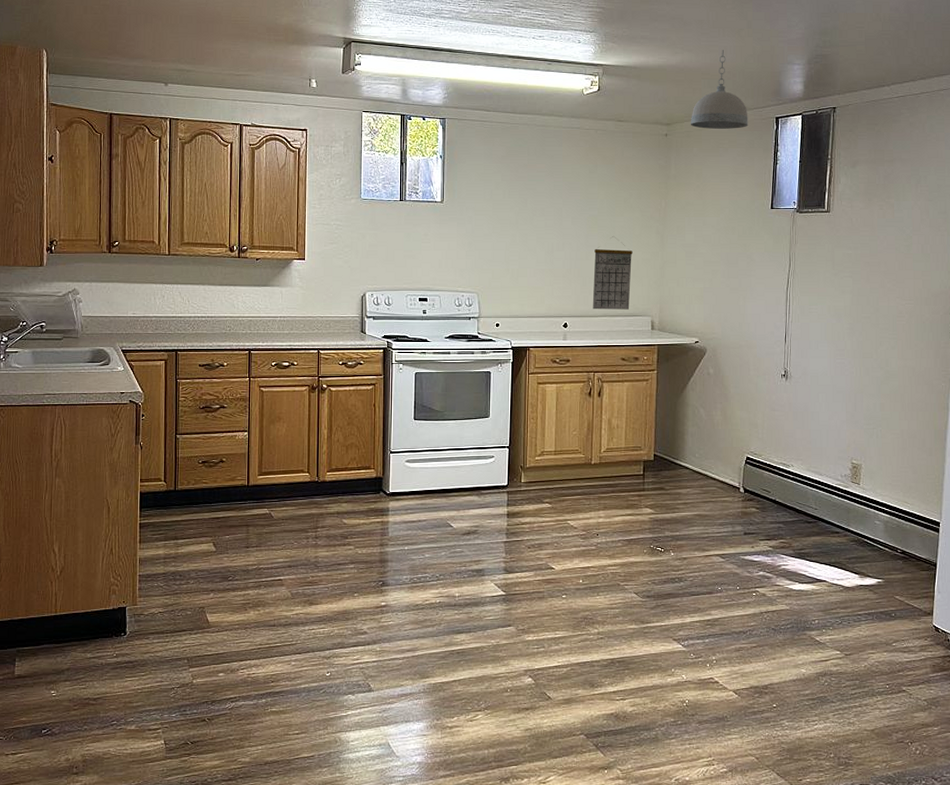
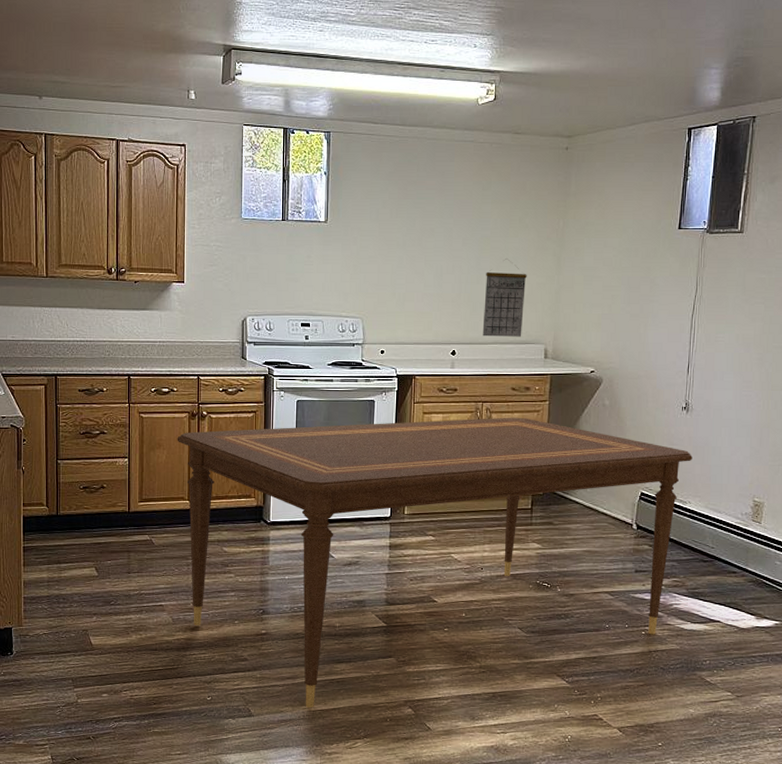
dining table: none [297,386,793,681] -> present [177,417,692,708]
pendant light: present [690,50,749,129] -> none [593,53,658,141]

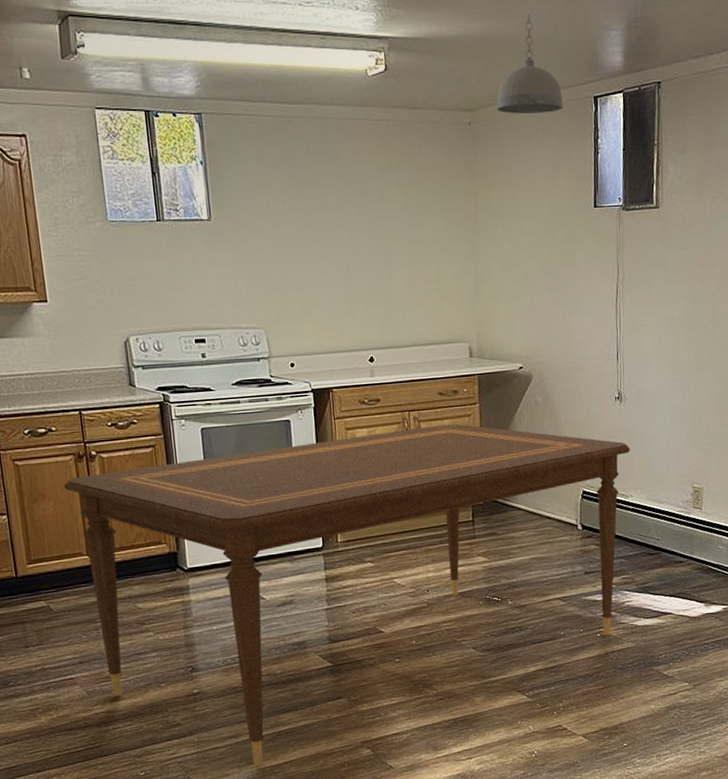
calendar: present [482,259,527,337] -> none [397,250,443,339]
pendant light: none [593,53,658,141] -> present [496,14,564,114]

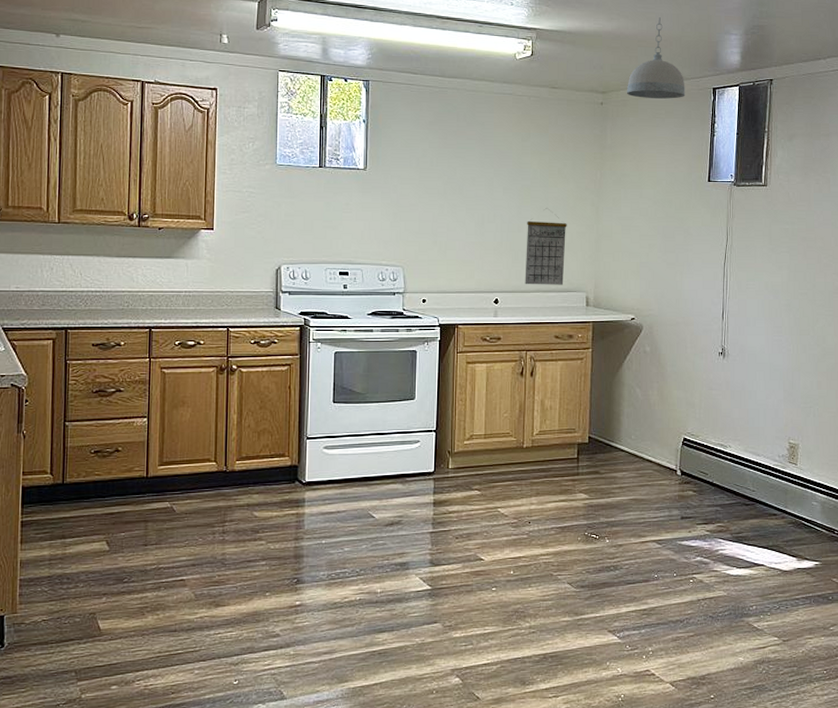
dining table: present [64,423,630,767] -> none [203,365,731,685]
calendar: none [397,250,443,339] -> present [525,208,567,285]

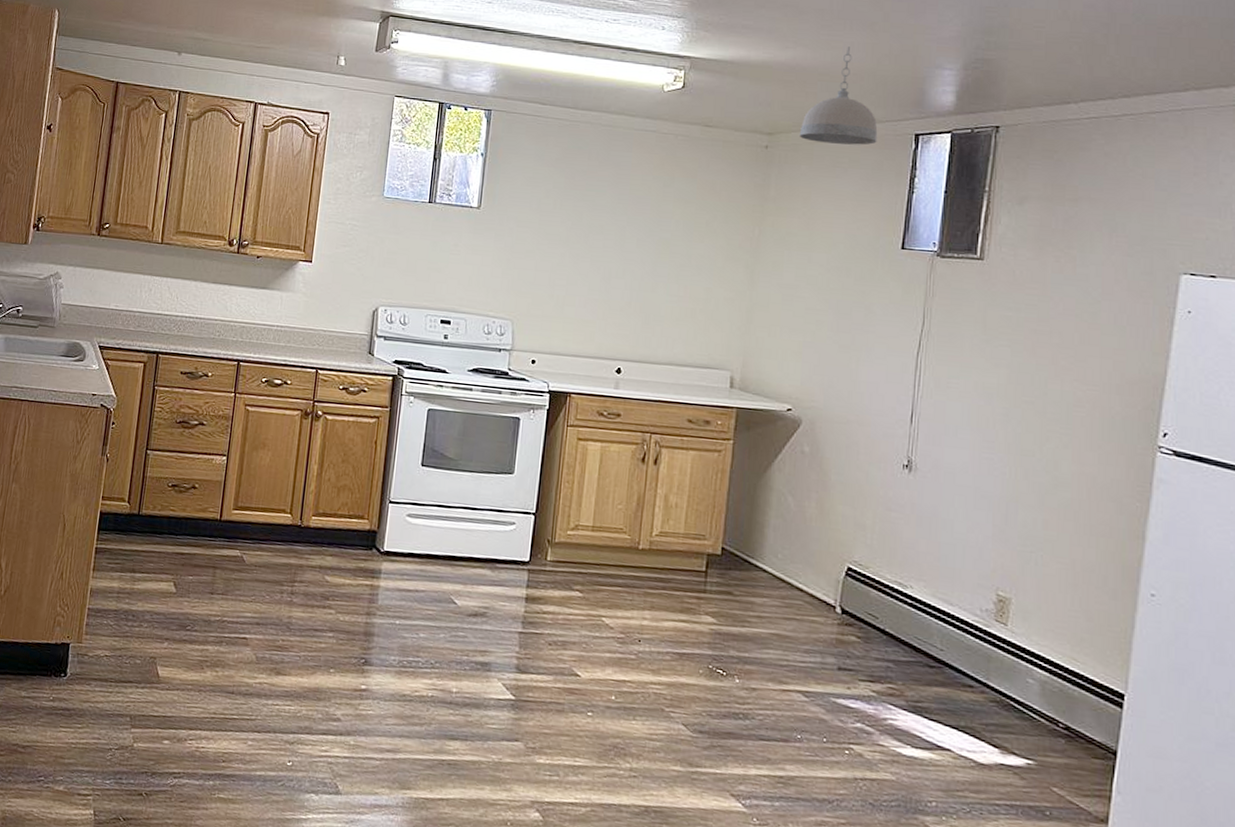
calendar: present [525,208,567,285] -> none [655,266,713,360]

